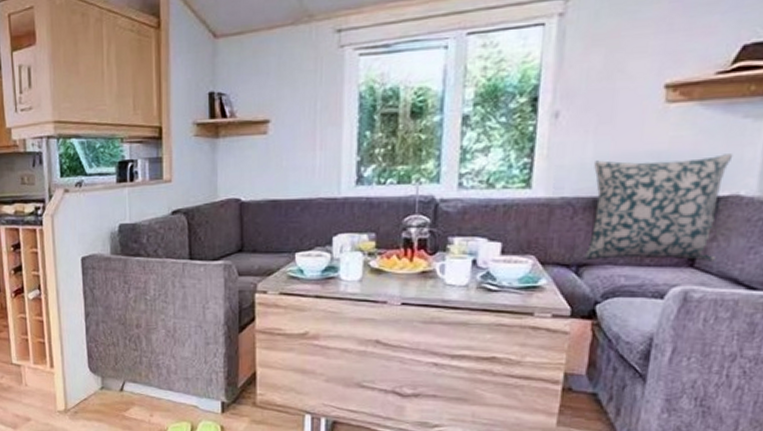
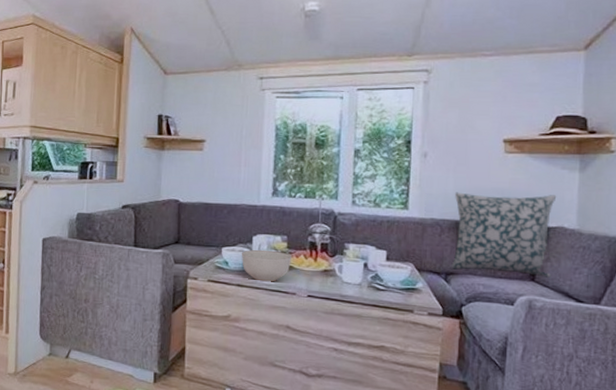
bowl: none [319,252,381,290] -> present [241,249,292,282]

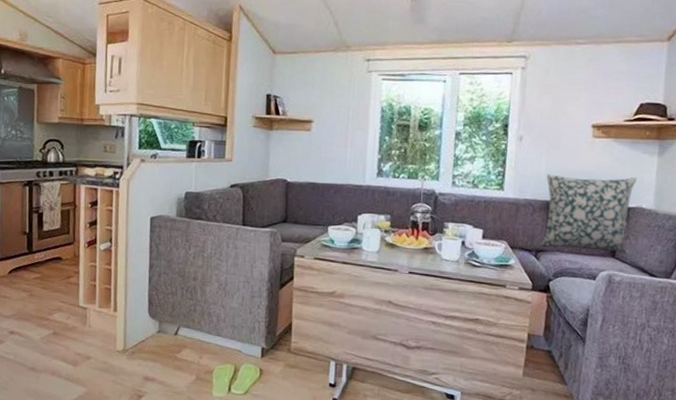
bowl: present [241,249,292,282] -> none [346,228,395,260]

